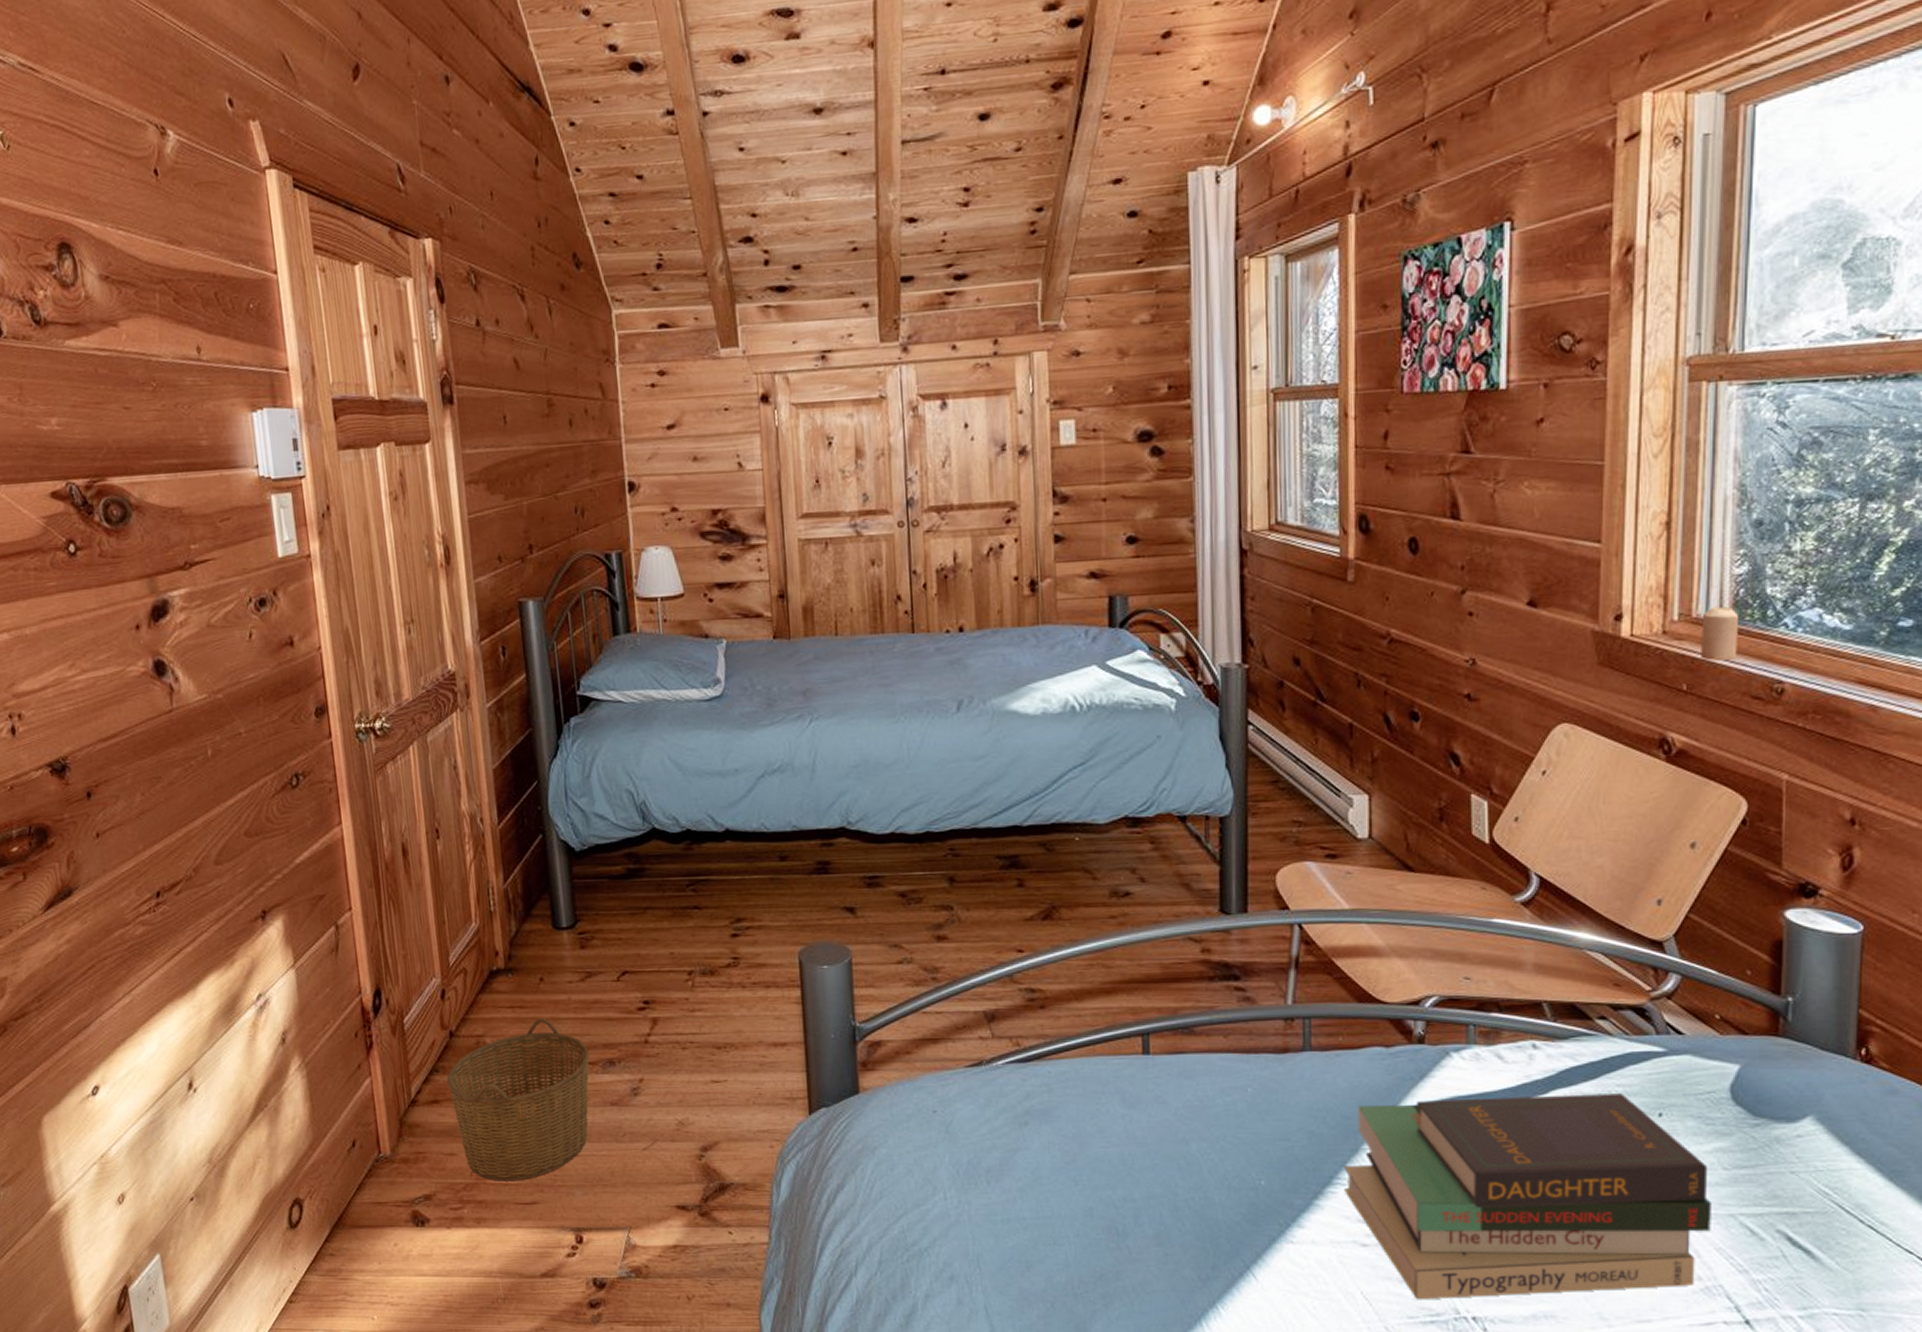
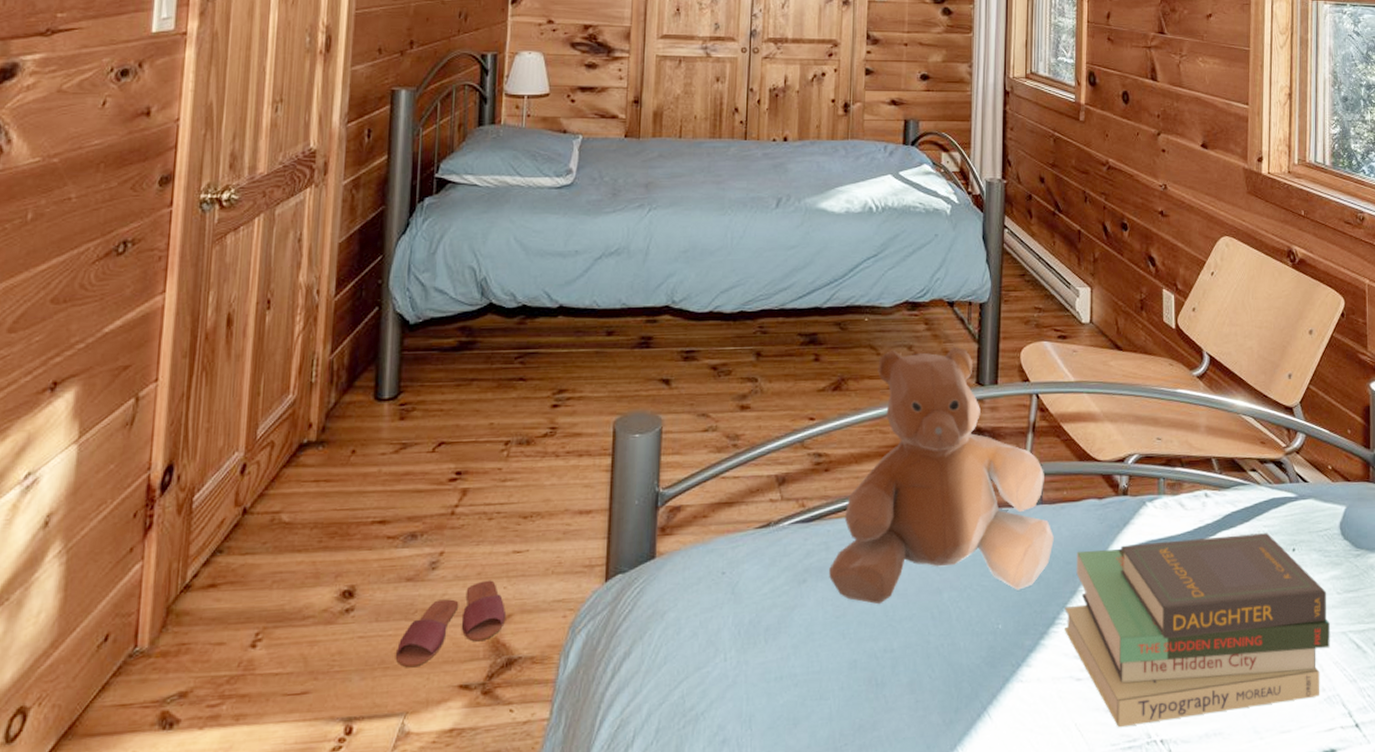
basket: present [446,1017,590,1181] -> none [230,491,392,671]
slippers: none [611,1108,713,1187] -> present [395,580,506,668]
teddy bear: none [1054,868,1328,1152] -> present [829,346,1054,605]
candle: present [1701,606,1740,662] -> none [1312,155,1336,196]

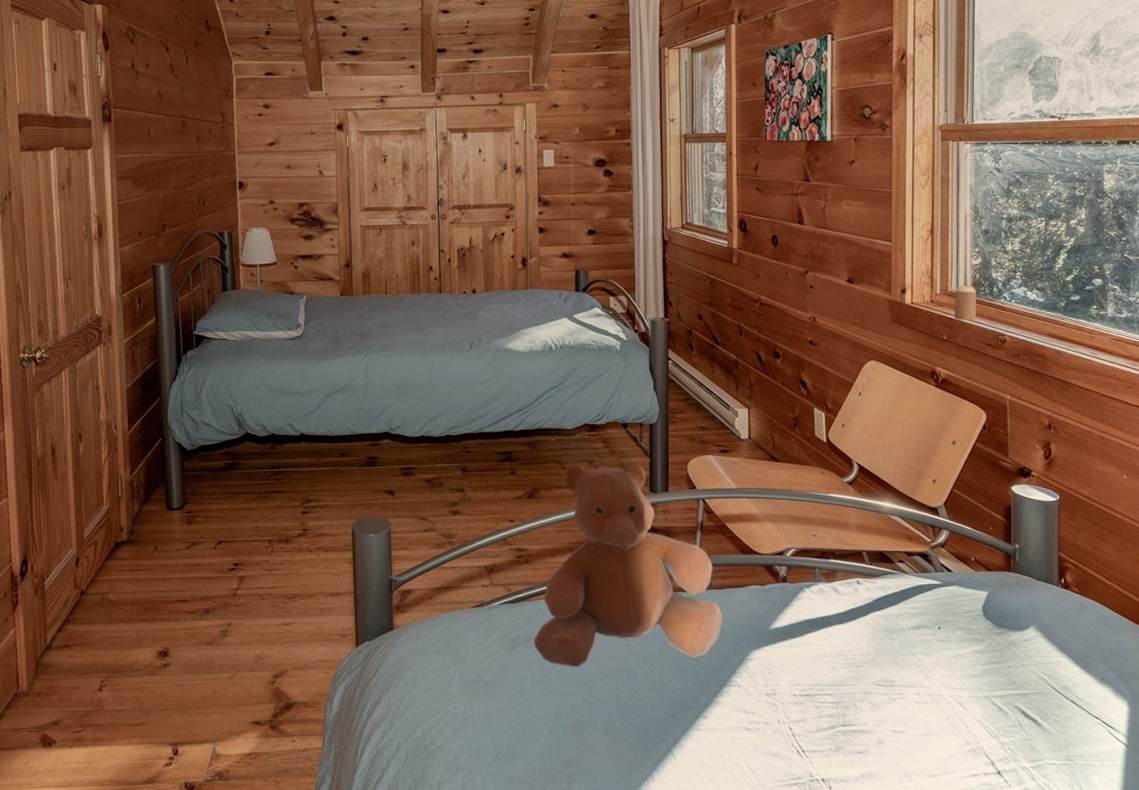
slippers: present [395,580,506,668] -> none [203,645,282,708]
books: present [1065,533,1330,728] -> none [734,614,974,768]
candle: none [1312,155,1336,196] -> present [954,285,977,321]

